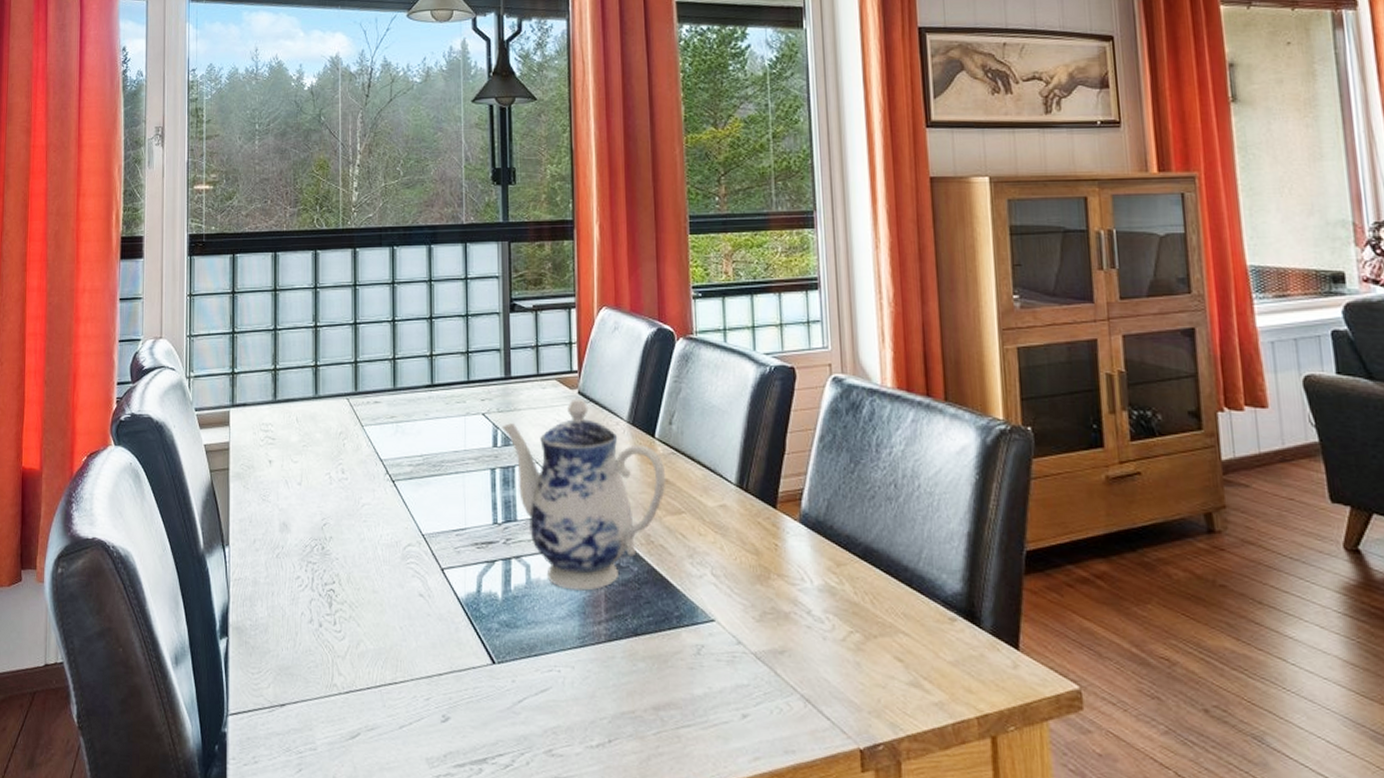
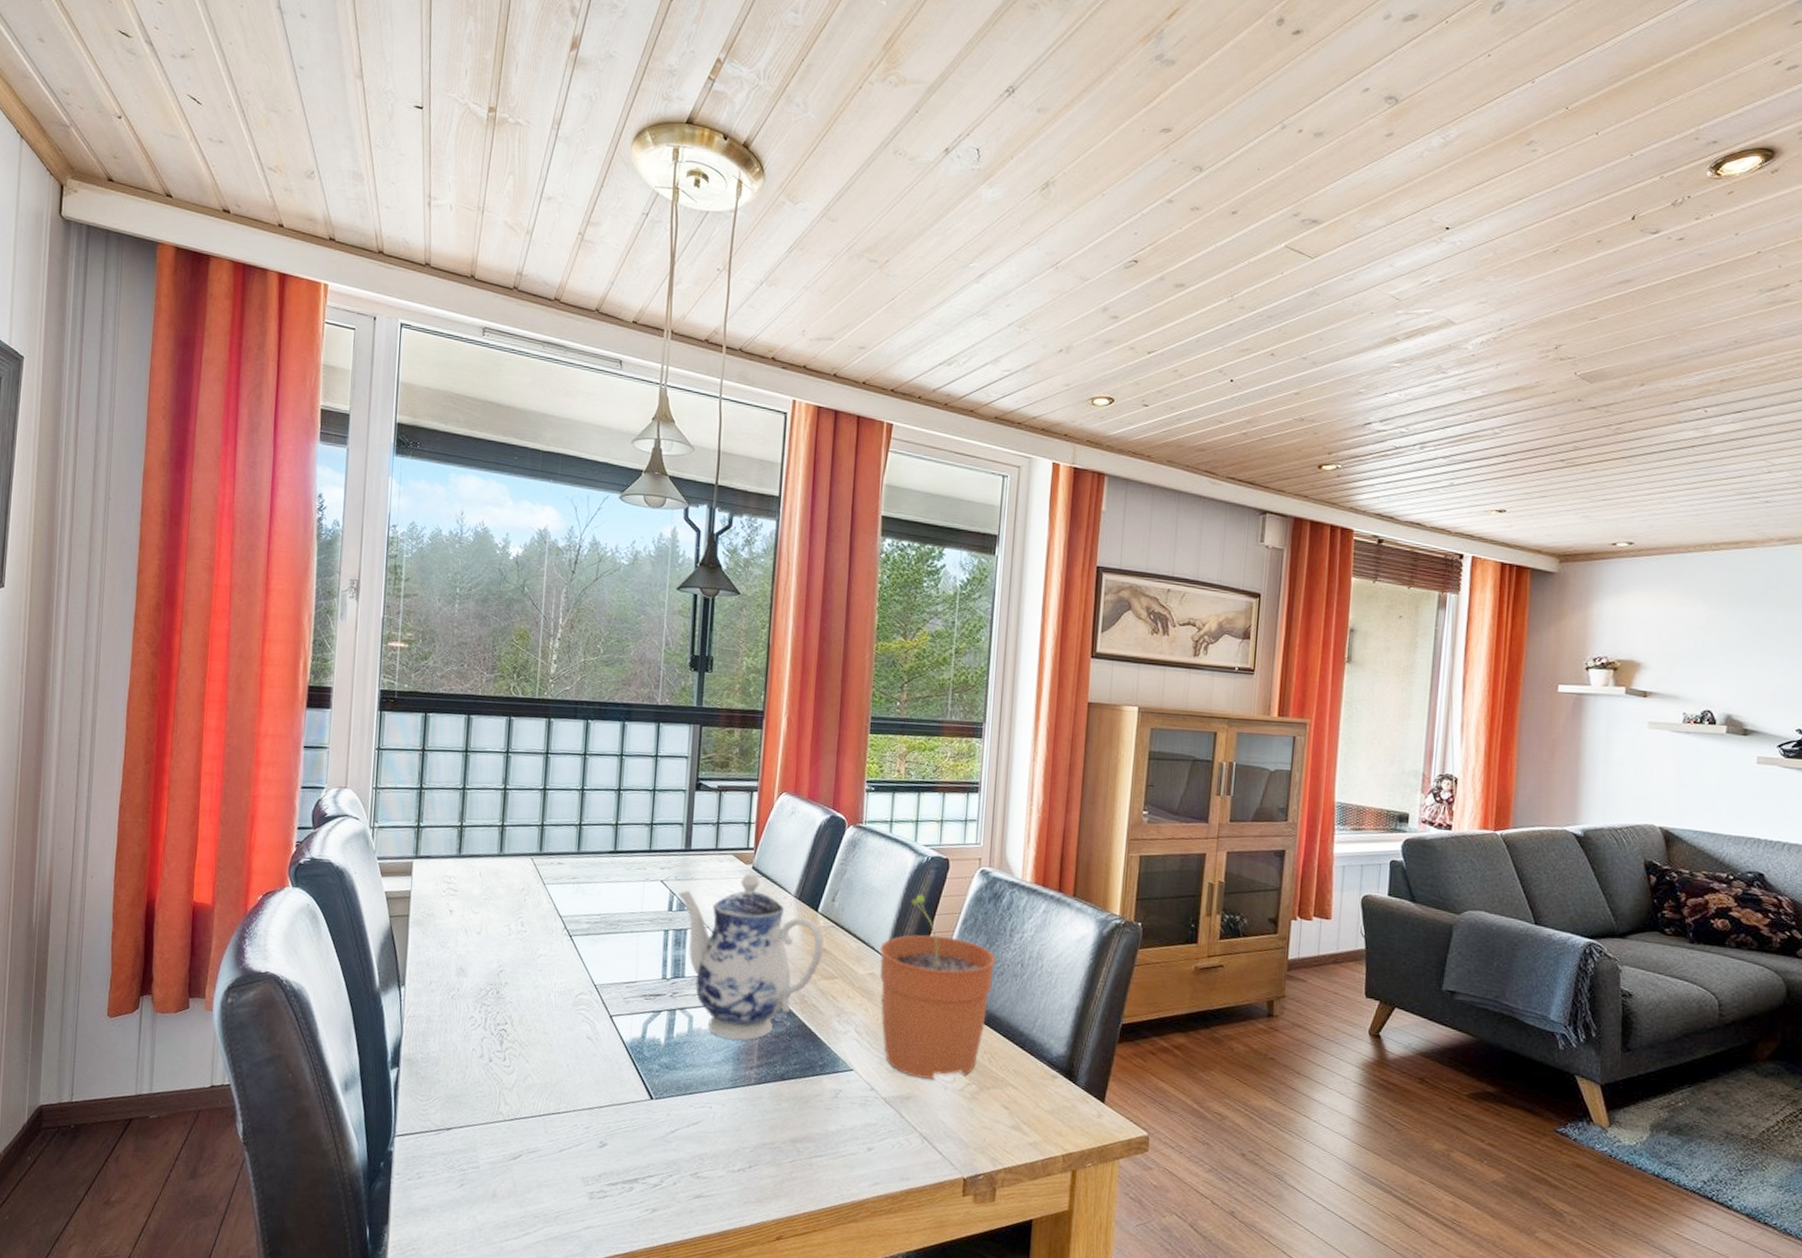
plant pot: none [728,410,864,628] -> present [880,894,996,1079]

